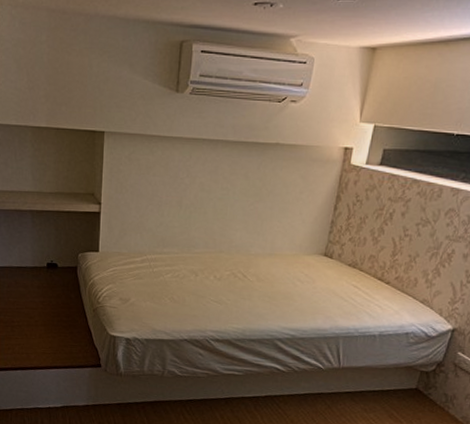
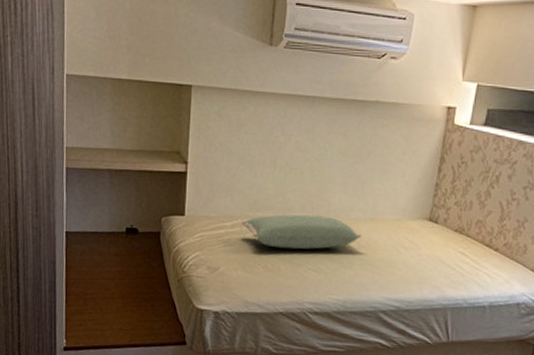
pillow: none [148,250,260,283] -> present [240,214,362,250]

